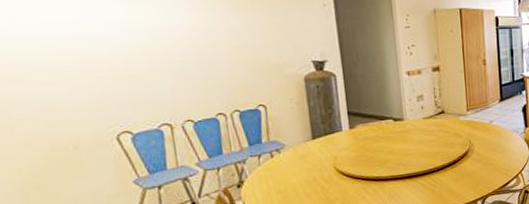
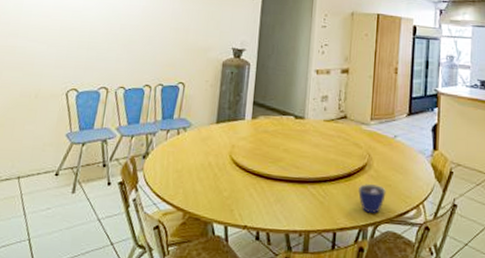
cup: none [464,165,489,191] -> present [358,184,386,214]

